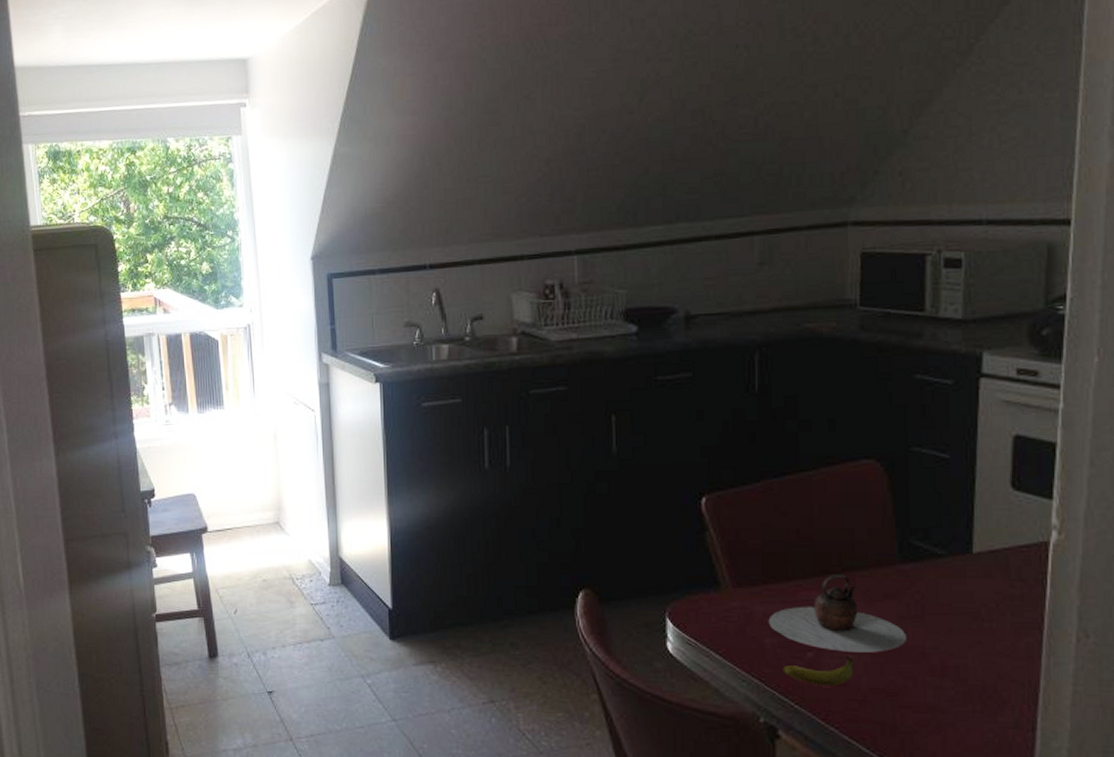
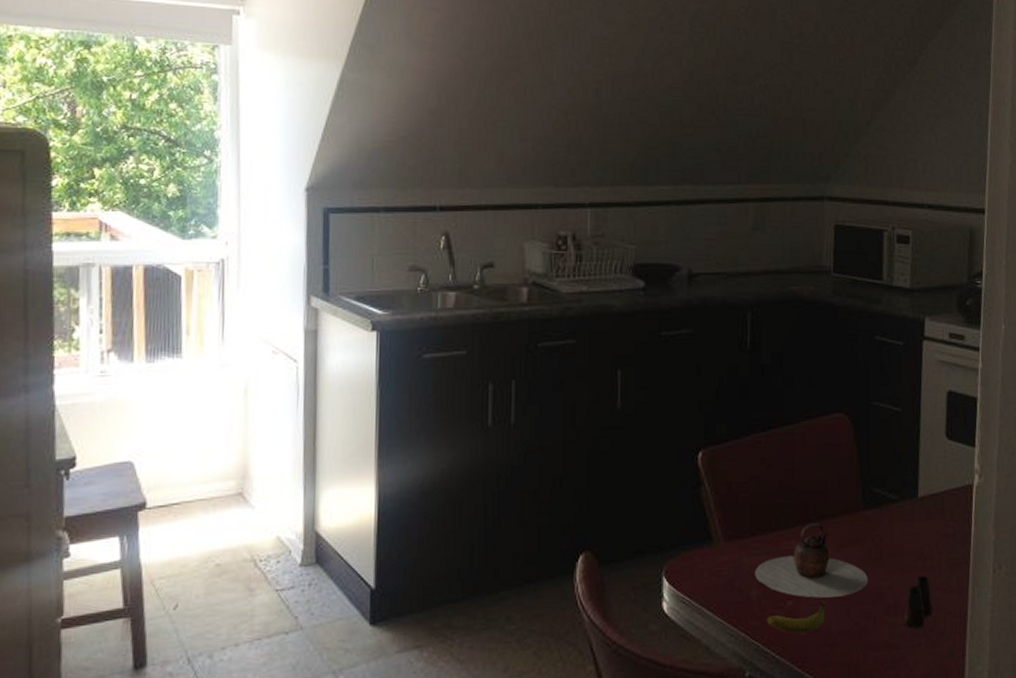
salt shaker: none [953,638,991,694] -> present [903,575,933,629]

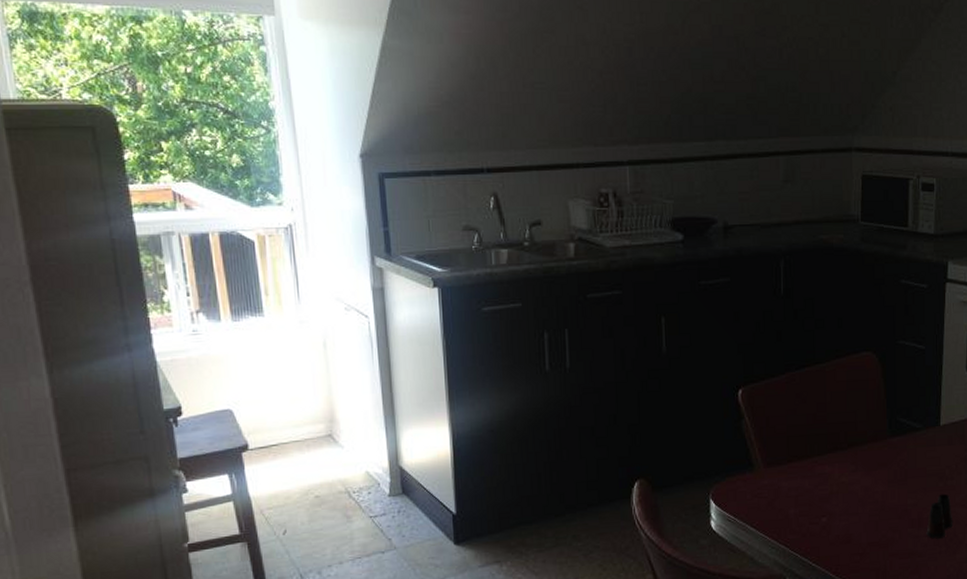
teapot: present [754,523,868,598] -> none [792,450,894,515]
fruit: present [766,601,826,634] -> none [803,517,857,545]

